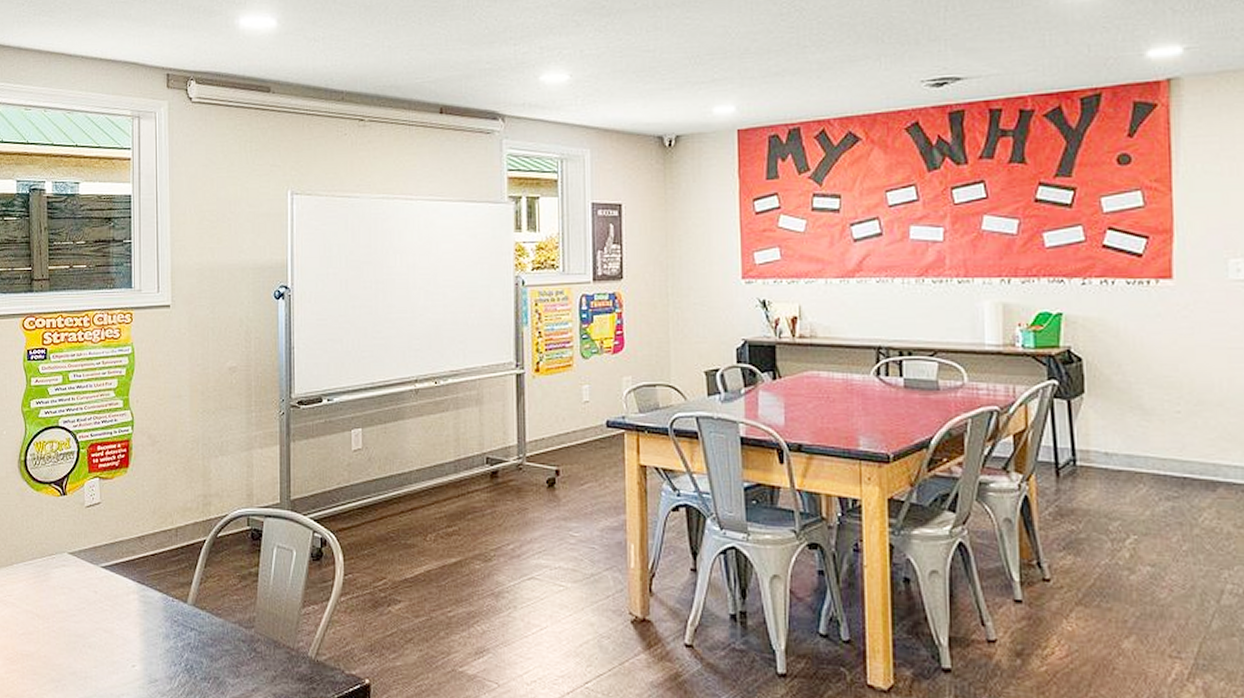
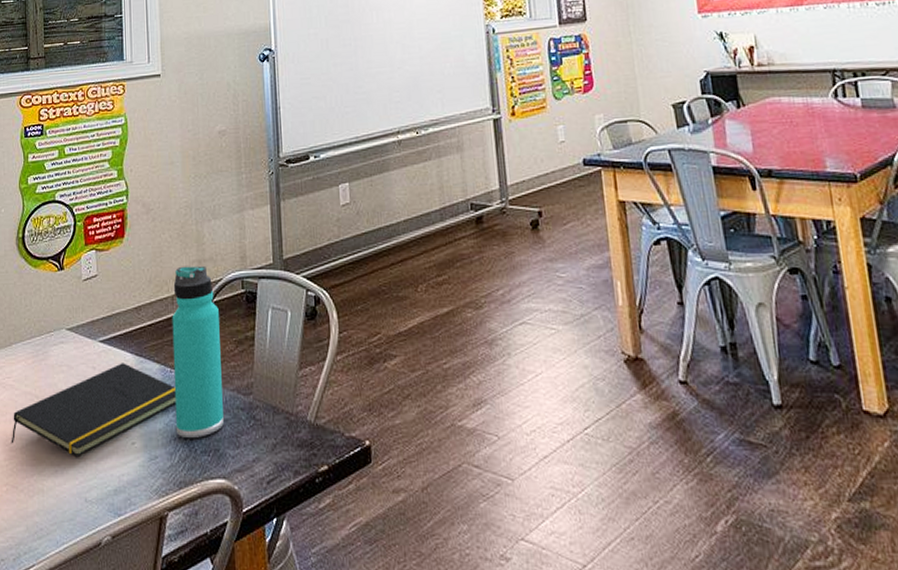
notepad: none [12,589,177,675] -> present [11,363,176,457]
thermos bottle: none [175,500,224,666] -> present [172,265,224,439]

